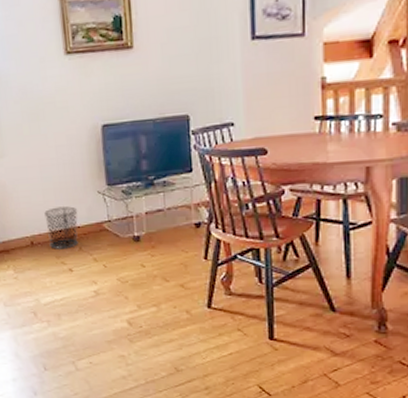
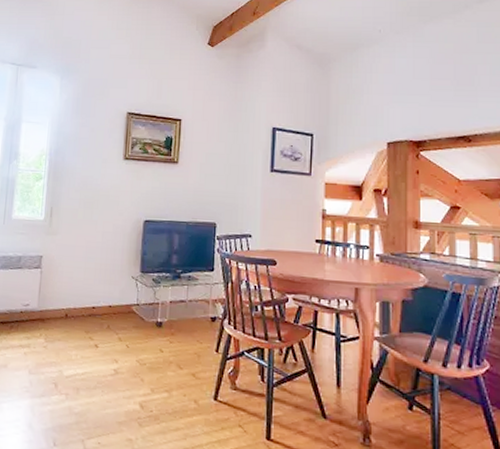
waste bin: present [44,206,79,251] -> none [81,285,112,326]

